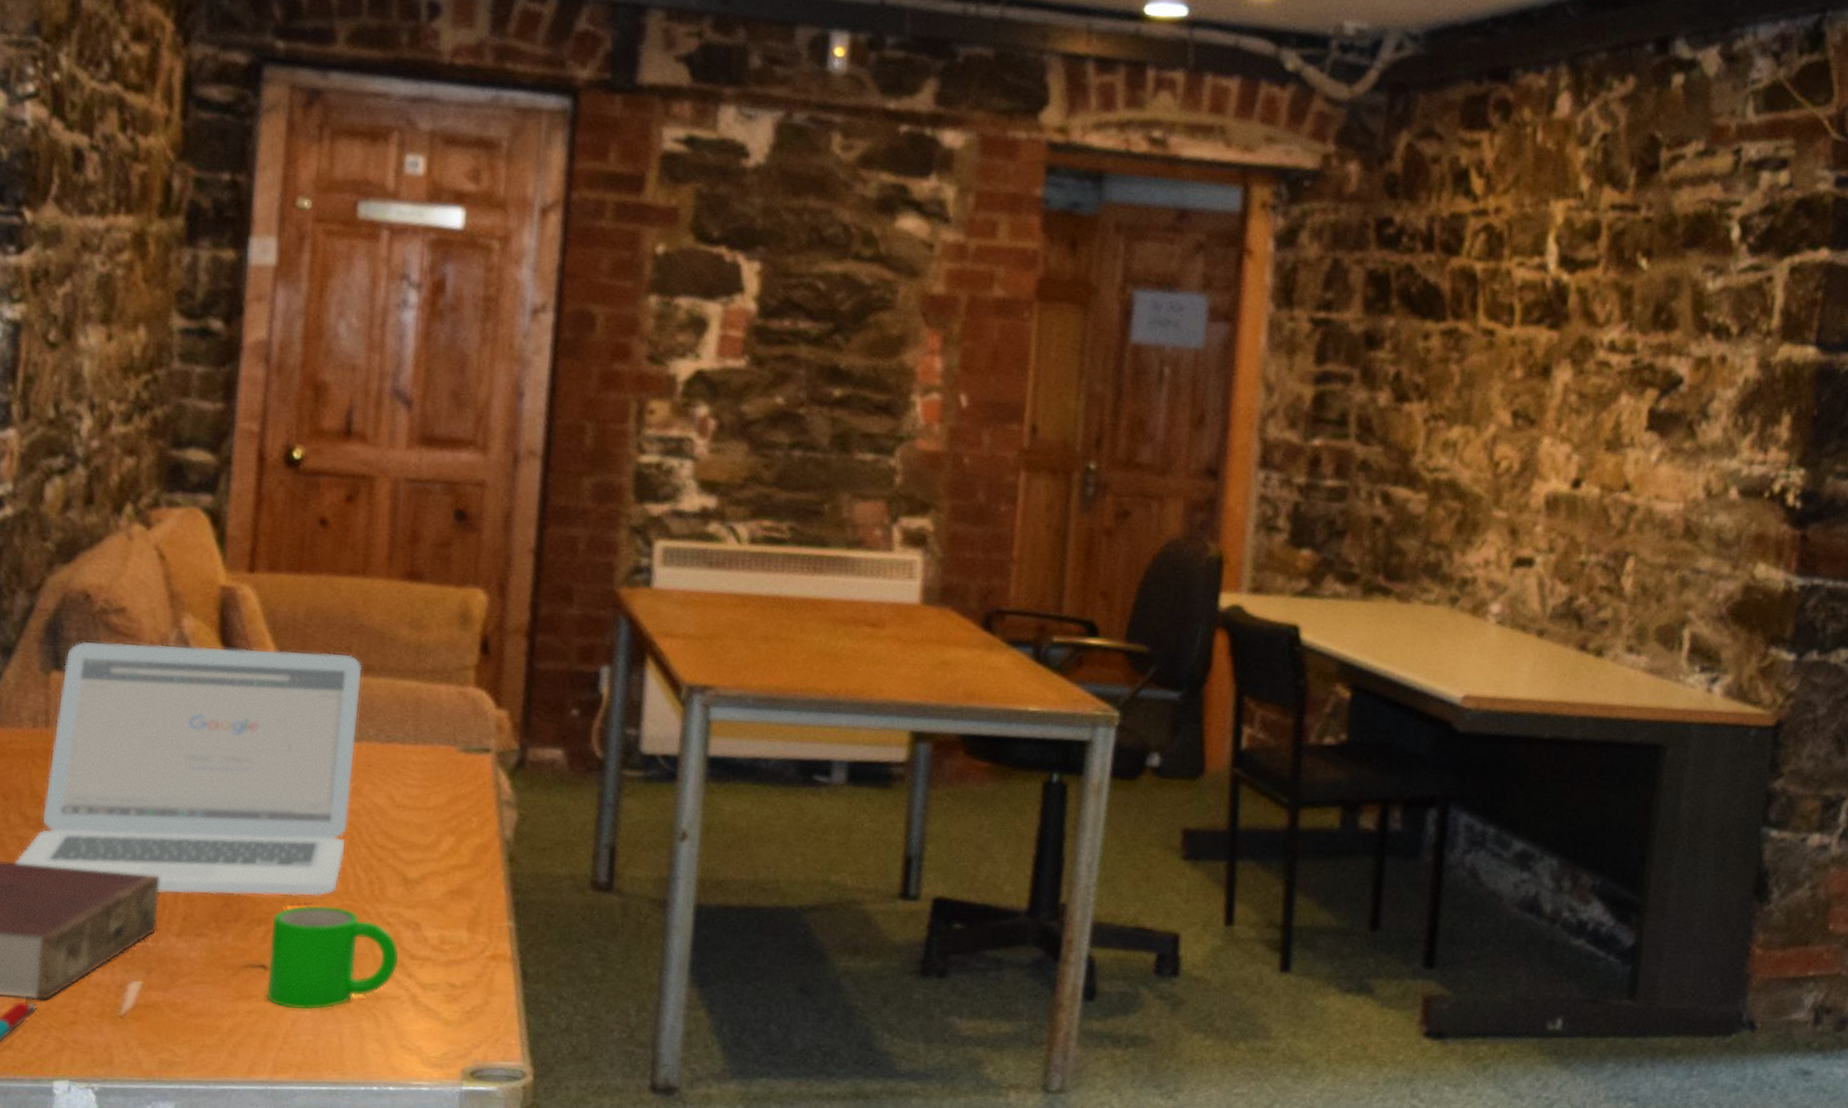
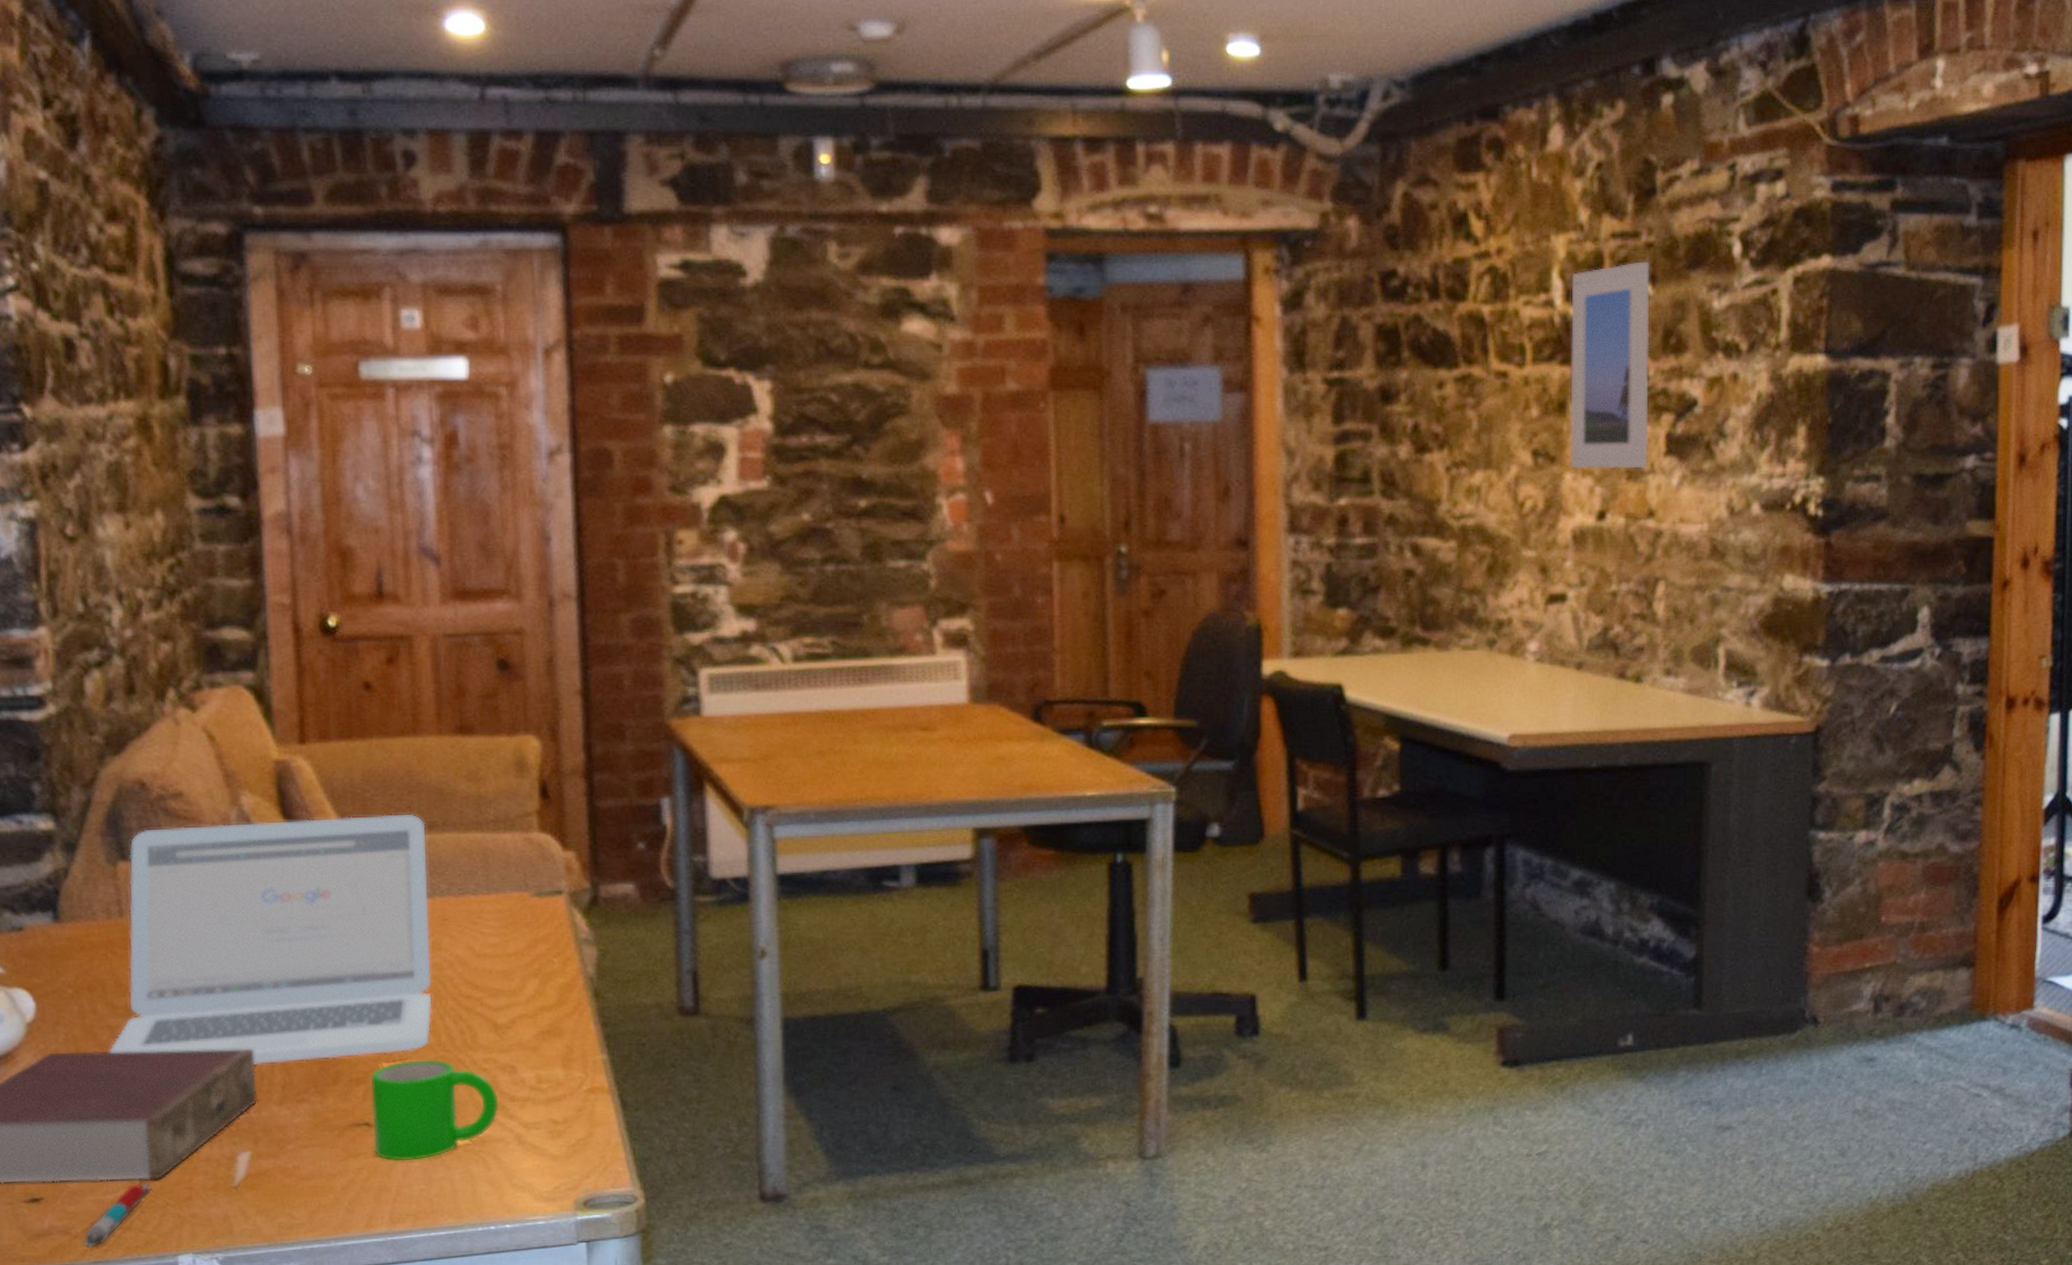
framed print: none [1550,235,1647,440] -> present [1570,261,1650,469]

